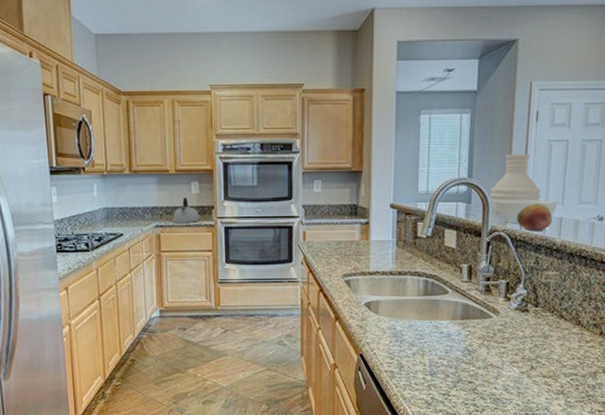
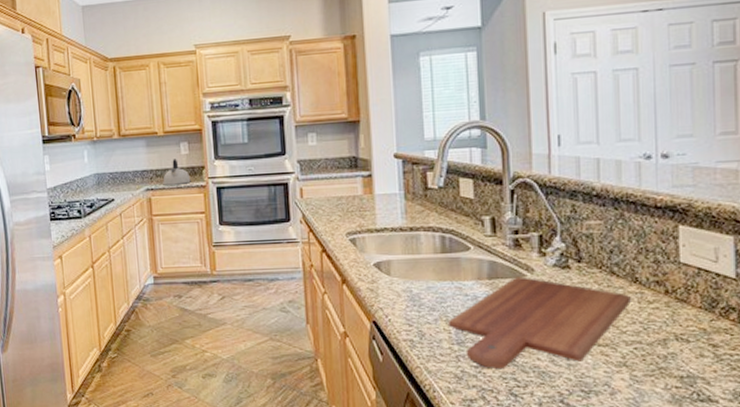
cutting board: none [423,318,573,397] -> present [447,276,631,370]
vase: present [489,154,542,203] -> none [508,90,571,147]
bowl: present [491,199,559,224] -> none [511,139,593,169]
fruit: present [516,204,552,232] -> none [542,144,587,176]

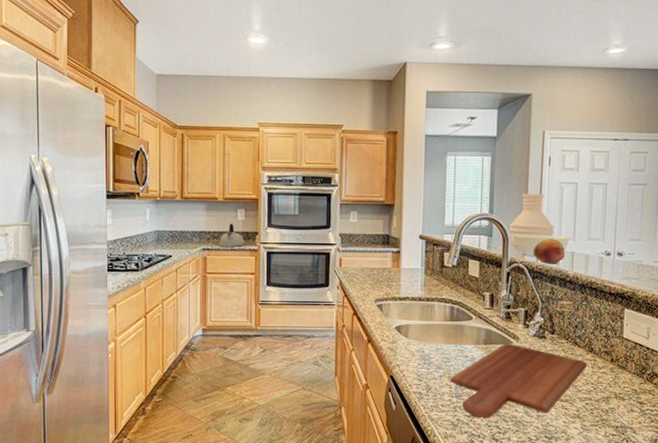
vase: none [508,90,571,147] -> present [508,193,555,237]
bowl: none [511,139,593,169] -> present [511,233,570,257]
fruit: none [542,144,587,176] -> present [533,239,565,264]

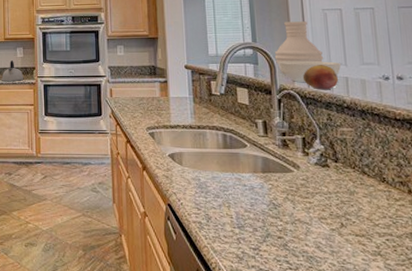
cutting board: present [449,343,587,419] -> none [229,172,381,253]

